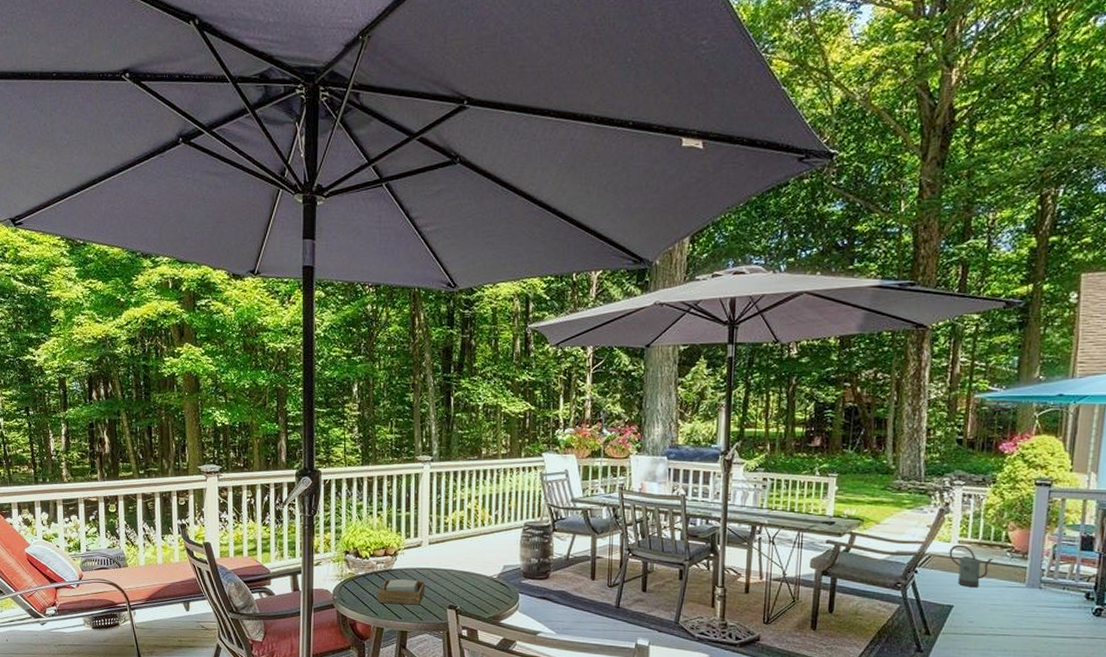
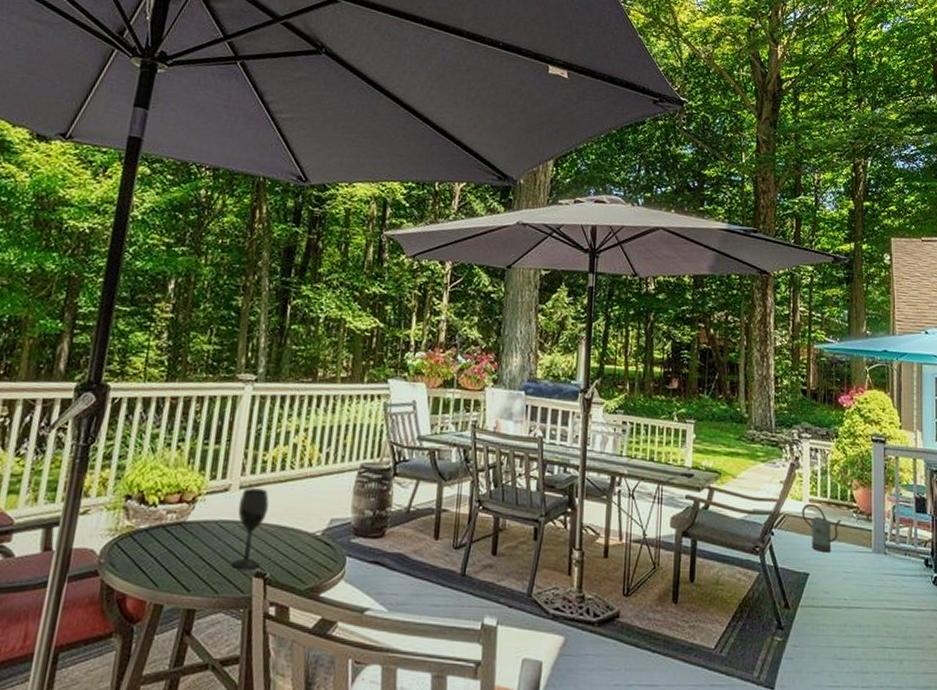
napkin holder: present [377,579,426,605] -> none [160,535,229,573]
wine glass: none [430,544,453,603] -> present [232,488,269,570]

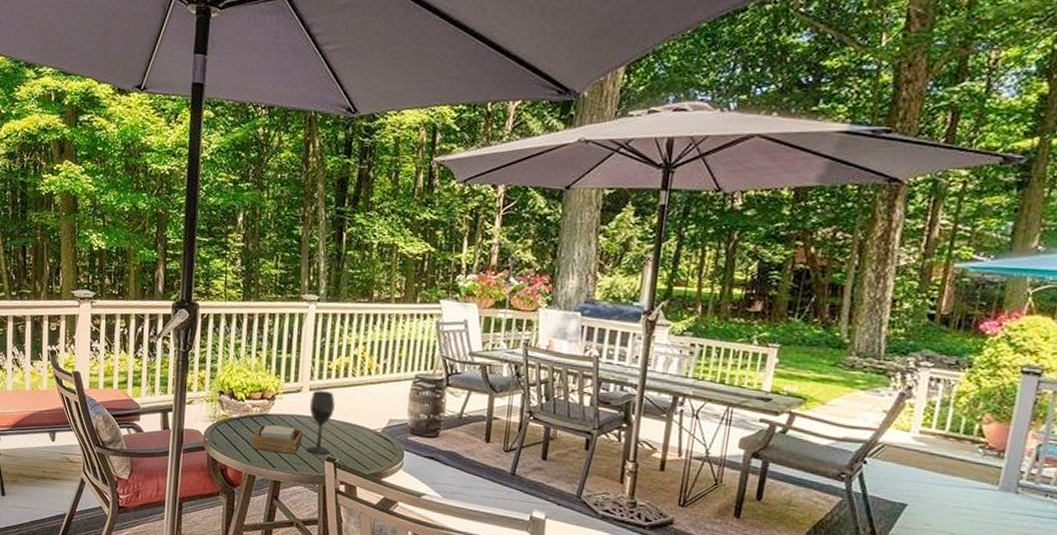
napkin holder: none [160,535,229,573] -> present [251,424,303,455]
watering can: present [802,503,842,552] -> none [906,435,962,486]

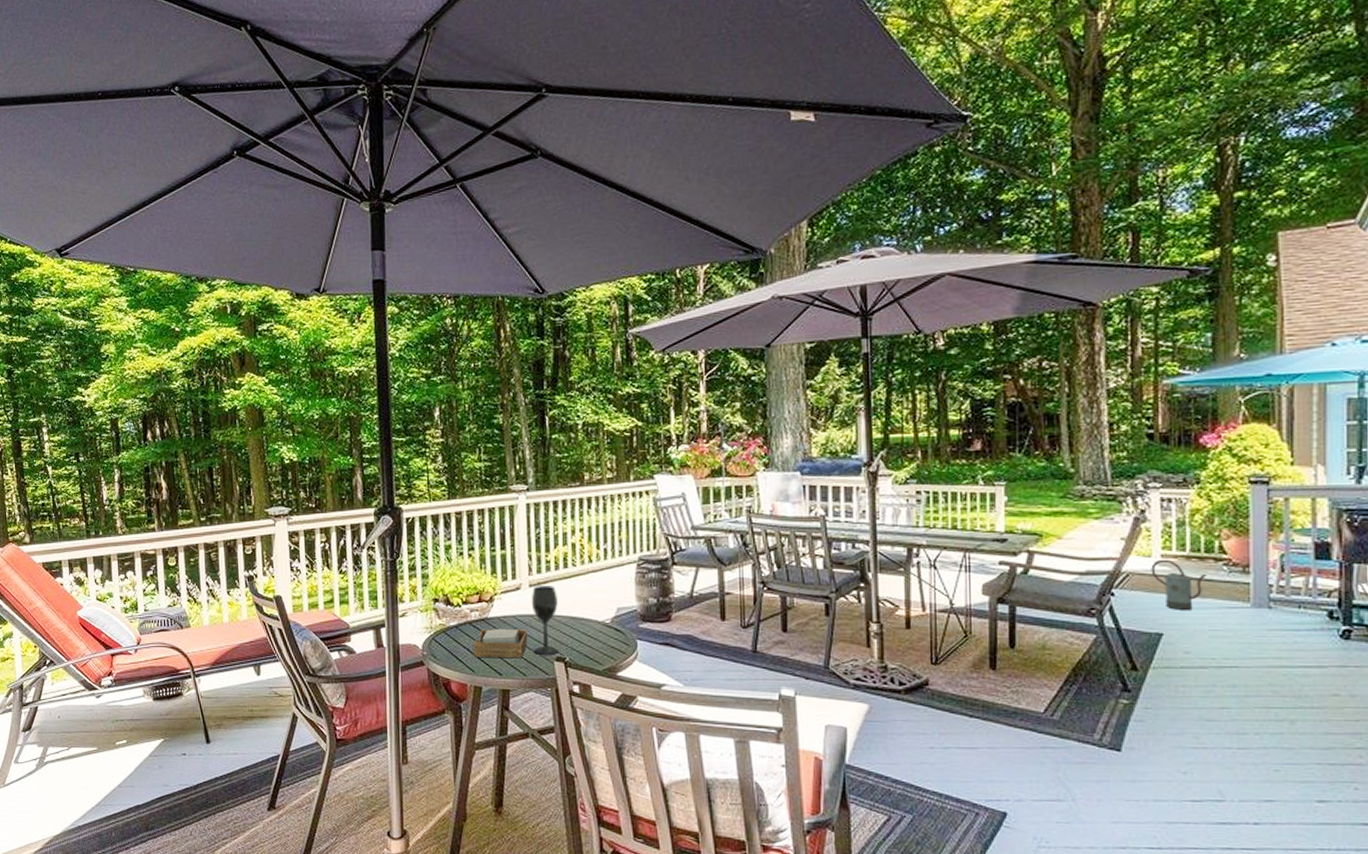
watering can: none [906,435,962,486] -> present [1151,559,1207,610]

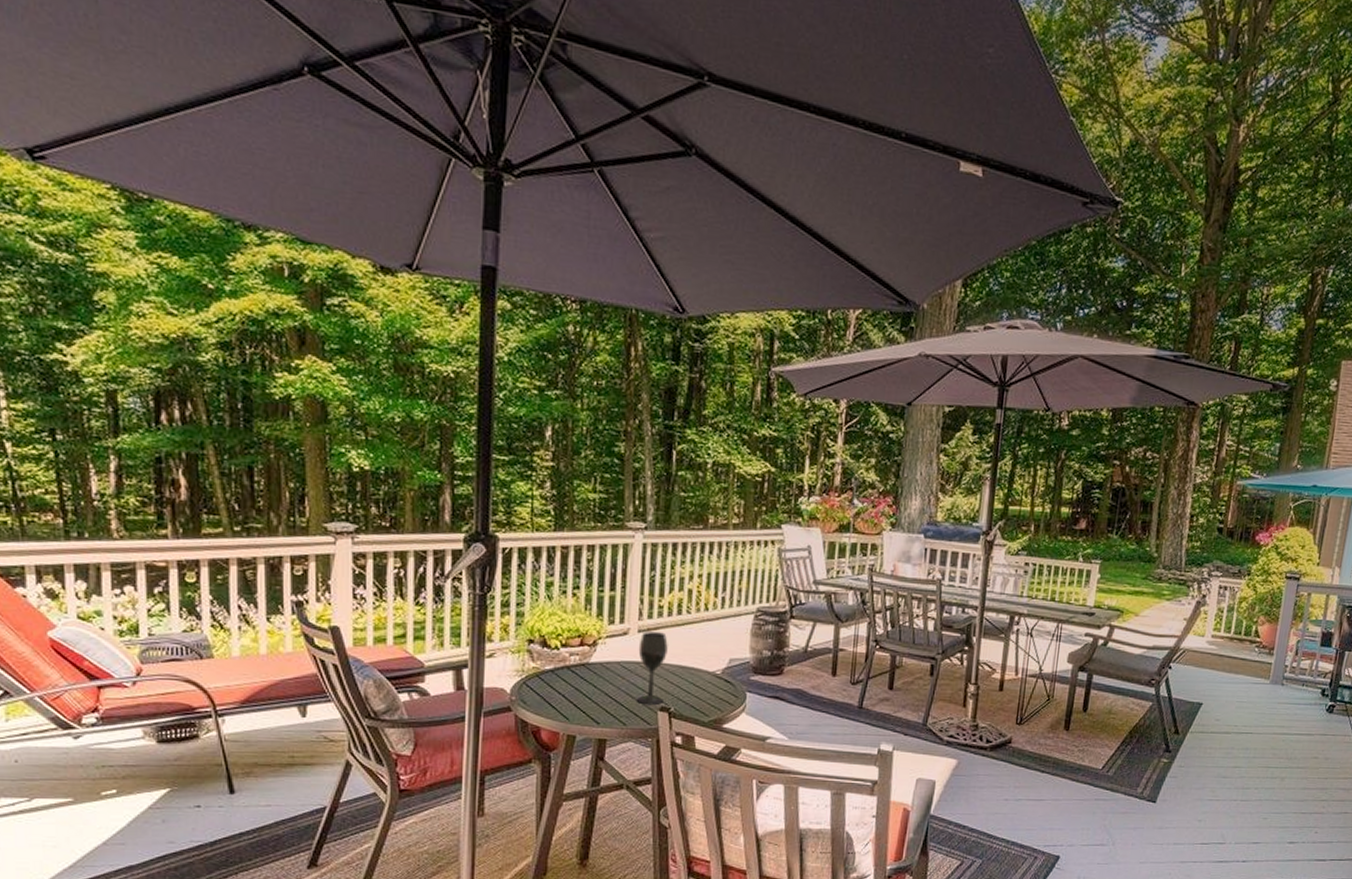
napkin holder: present [473,629,528,659] -> none [569,675,632,707]
watering can: present [1151,559,1207,610] -> none [1202,639,1243,684]

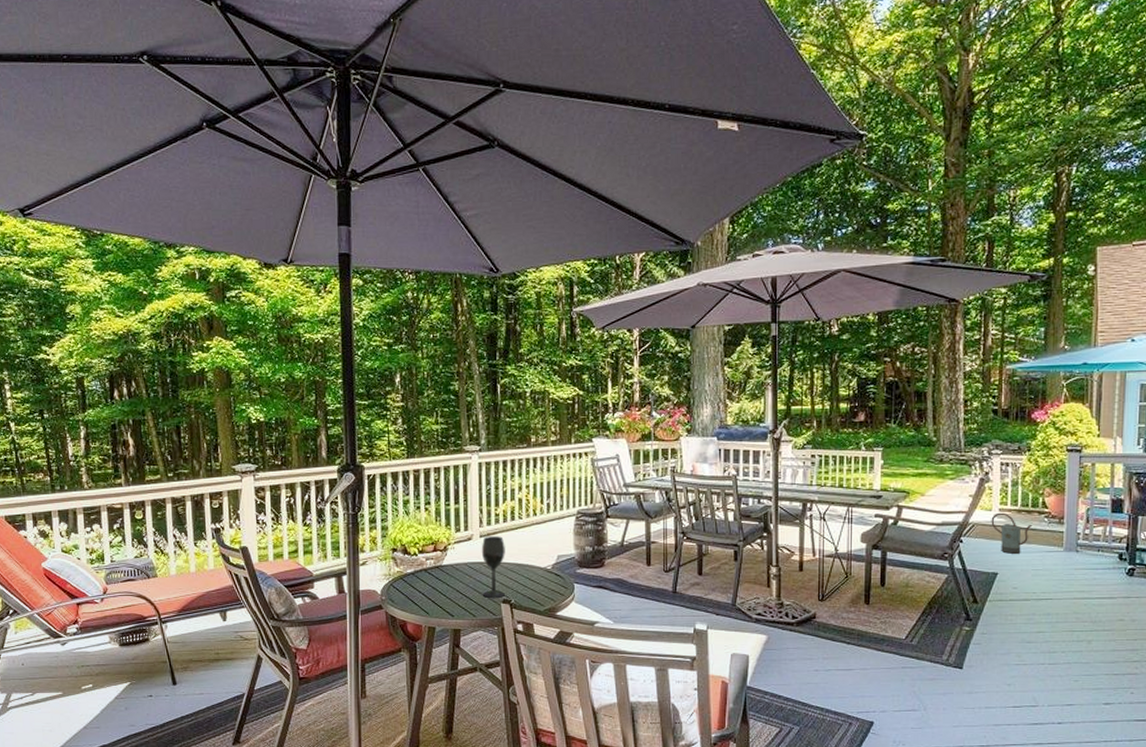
watering can: none [1202,639,1243,684] -> present [991,512,1033,554]

